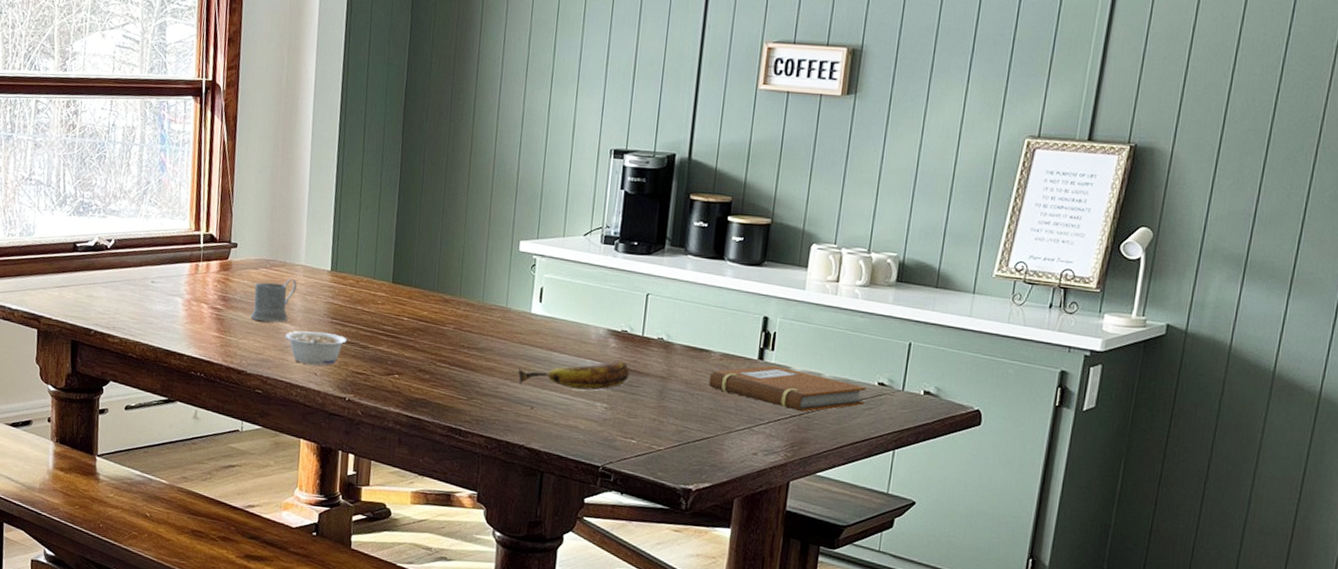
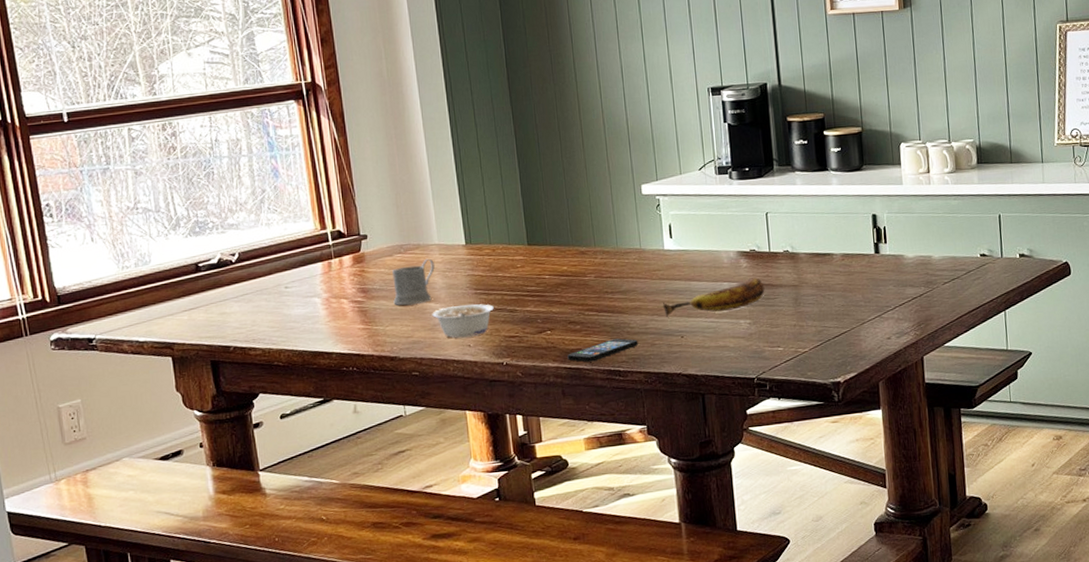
smartphone: none [410,396,485,415] -> present [567,338,638,362]
notebook: present [708,365,867,413] -> none [835,256,973,293]

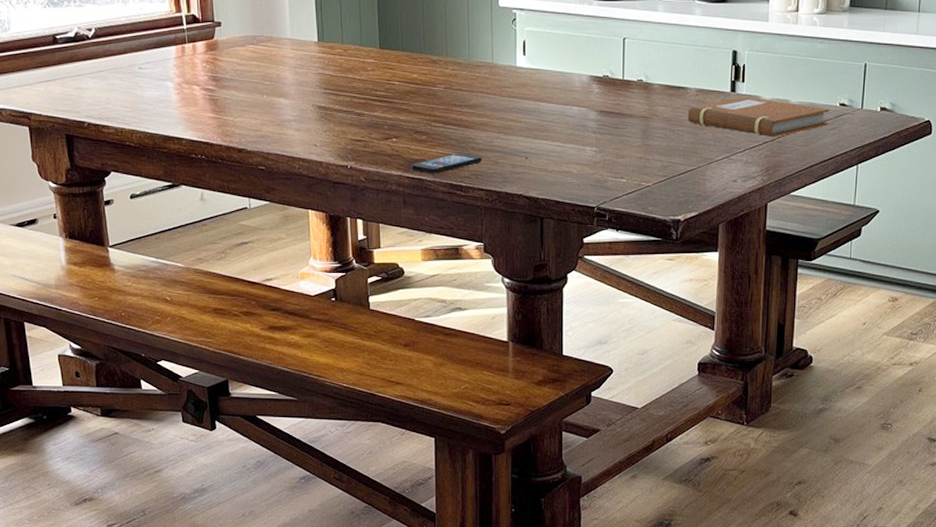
mug: present [392,258,435,306] -> none [244,52,286,99]
legume: present [432,304,494,338] -> none [281,104,342,137]
banana: present [662,277,765,317] -> none [509,105,614,136]
notebook: none [835,256,973,293] -> present [687,96,830,138]

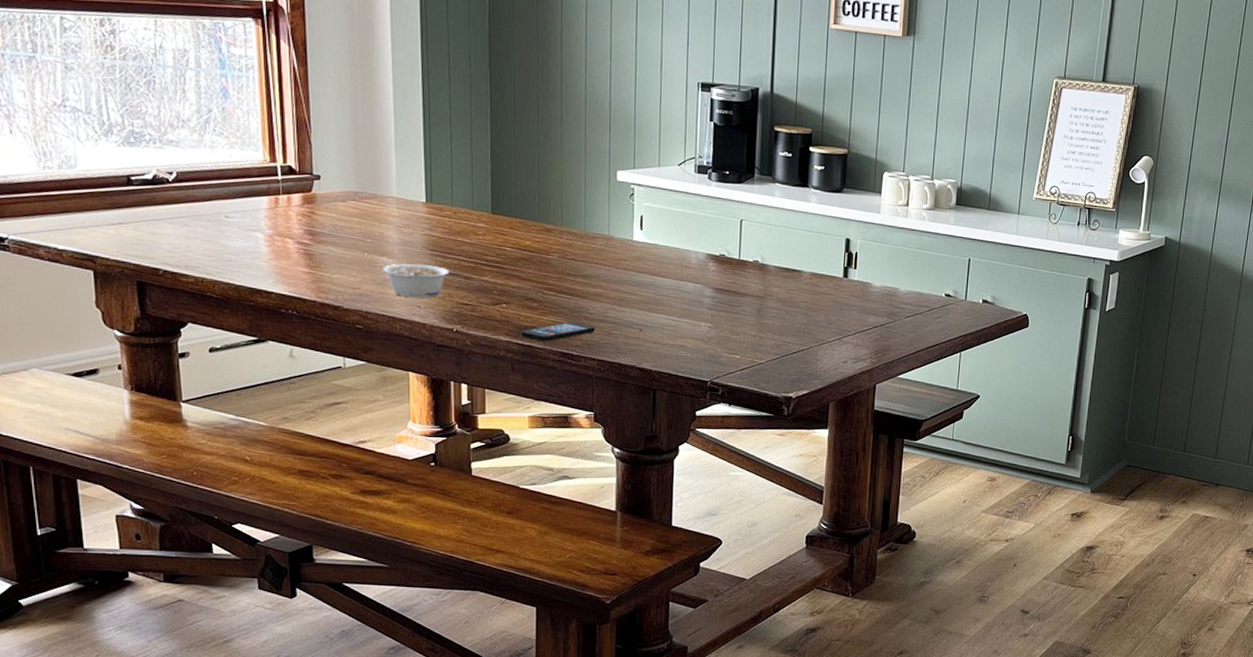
legume: none [281,104,342,137] -> present [383,264,449,298]
notebook: present [687,96,830,138] -> none [801,282,936,323]

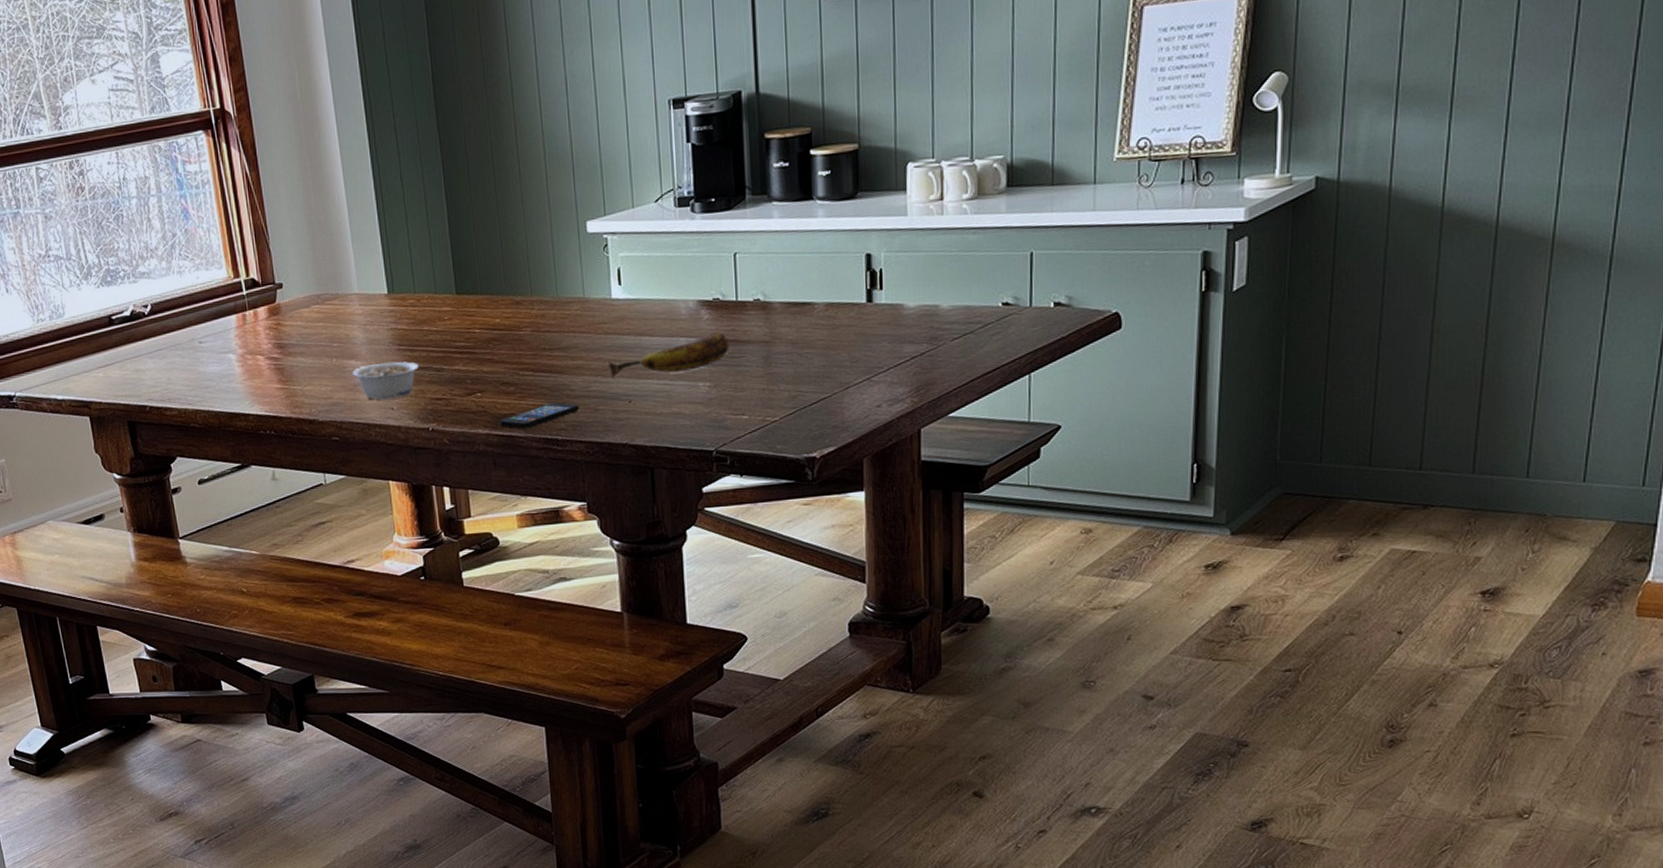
banana: none [624,282,730,311] -> present [607,332,729,378]

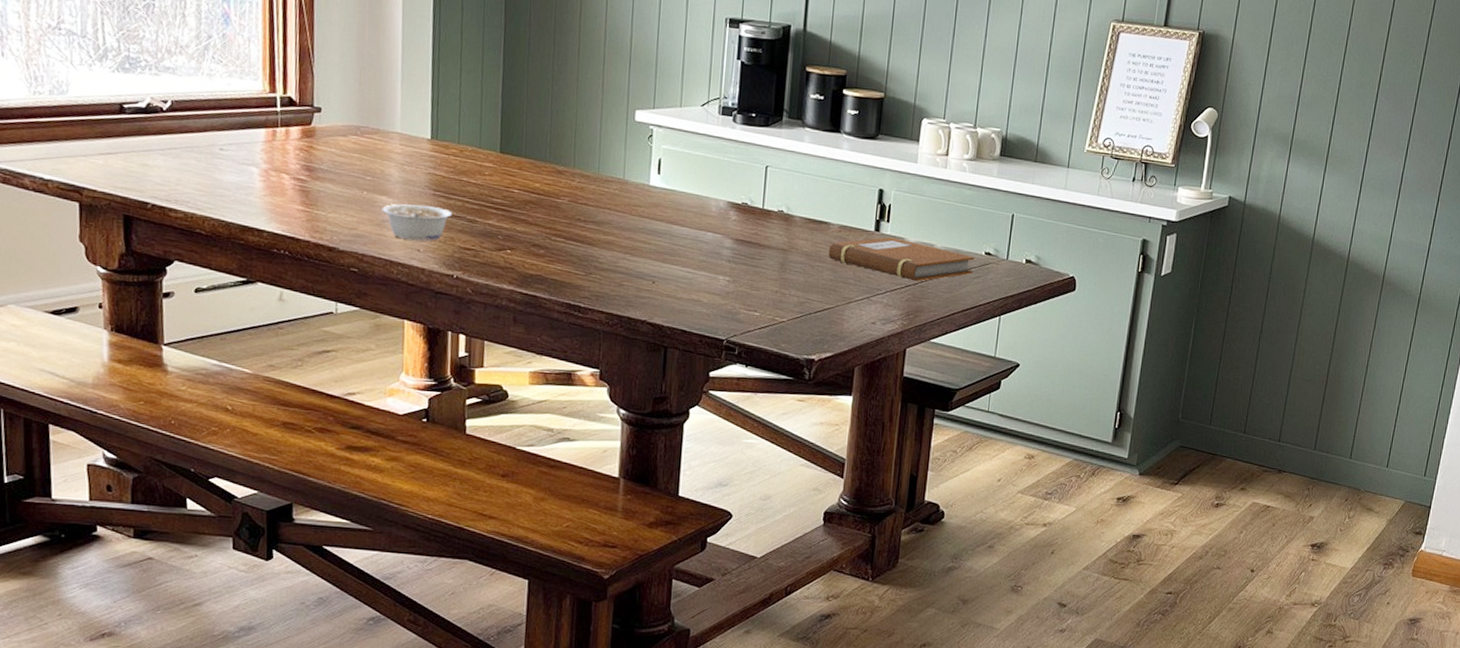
smartphone: present [499,402,579,429] -> none [525,271,605,292]
banana: present [607,332,729,378] -> none [637,232,751,264]
notebook: none [816,305,991,351] -> present [828,236,975,282]

